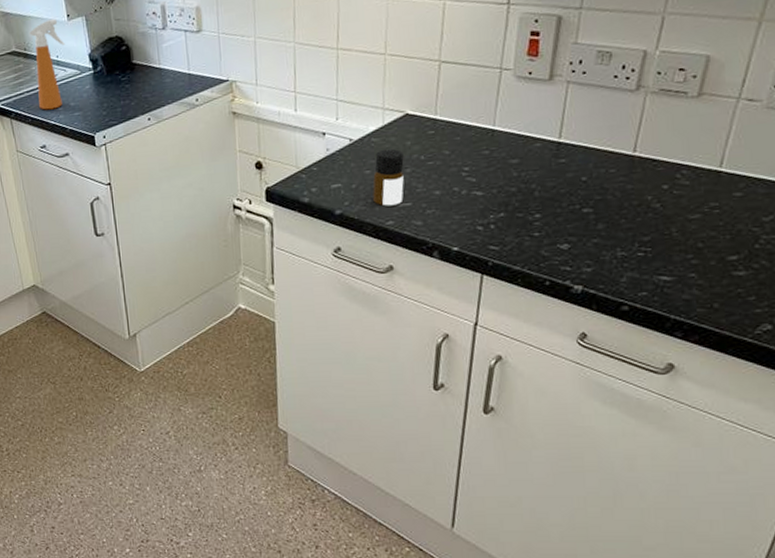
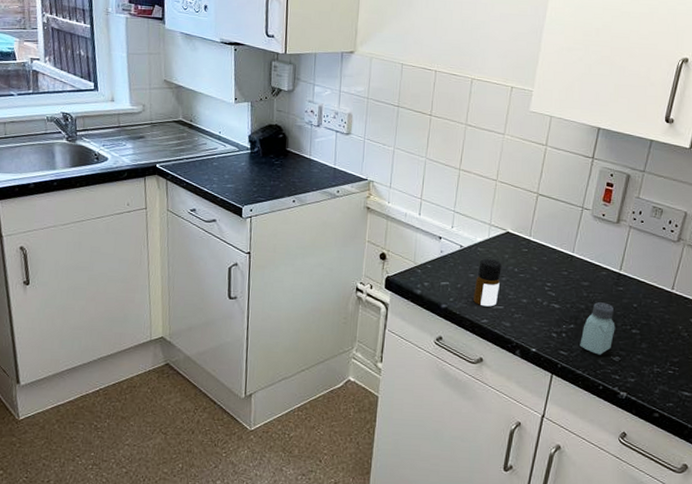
spray bottle: present [29,19,65,110] -> none [196,99,229,178]
saltshaker: none [514,181,560,245] -> present [580,302,615,355]

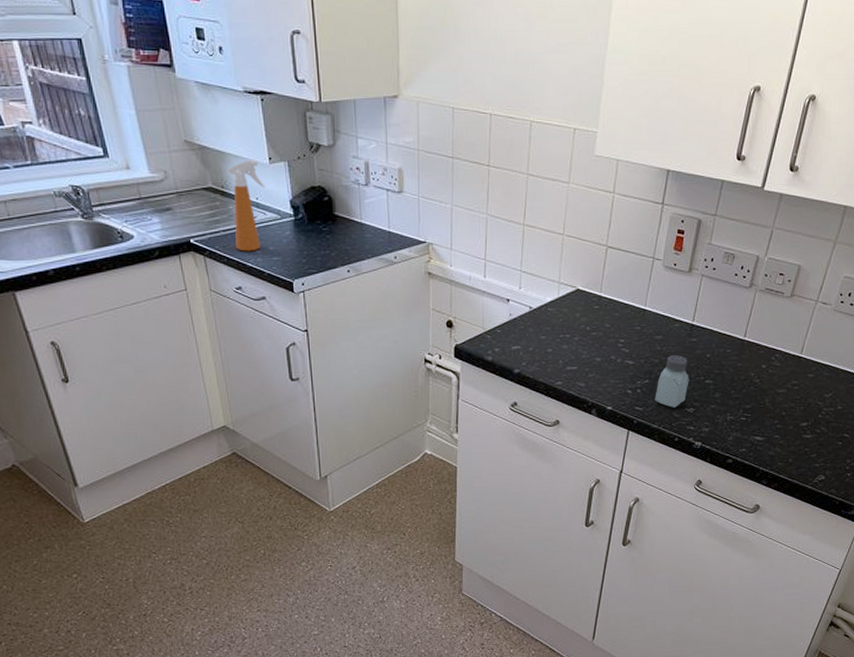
spray bottle: none [196,99,229,178] -> present [228,160,266,251]
bottle: present [473,258,502,307] -> none [546,318,573,369]

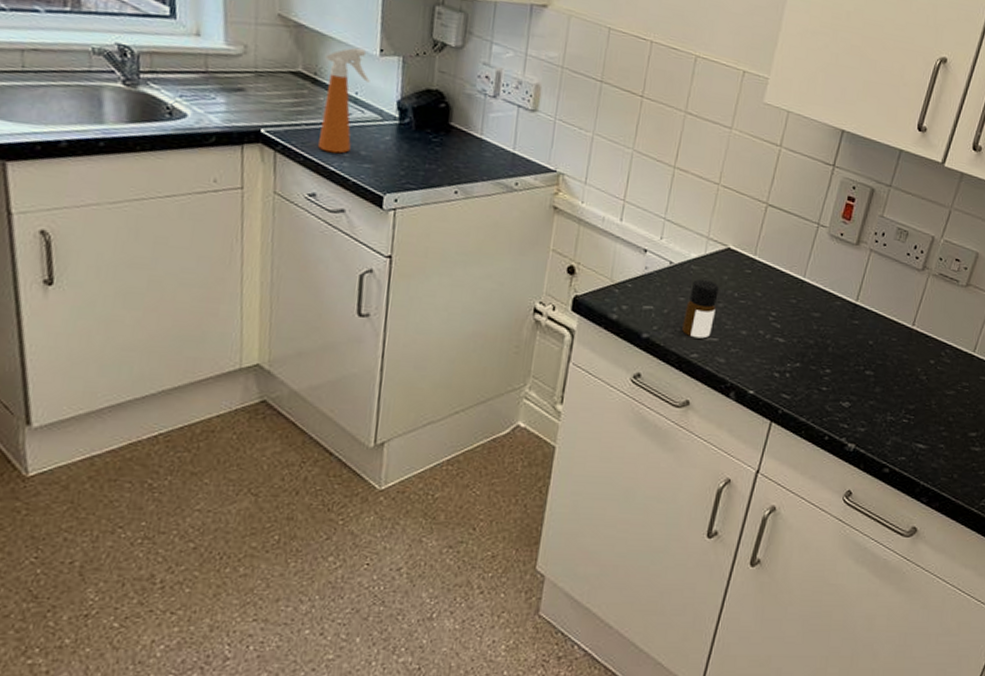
bottle: none [546,318,573,369] -> present [682,279,719,339]
saltshaker: present [655,355,689,408] -> none [805,337,847,400]

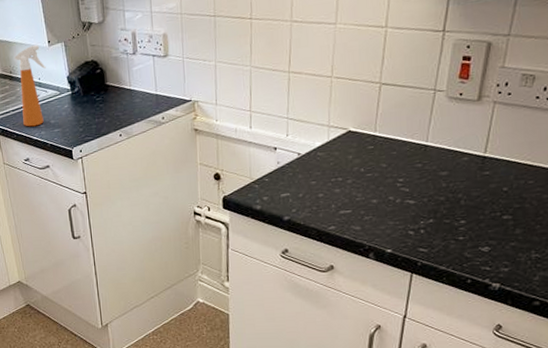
bottle: present [682,279,719,339] -> none [317,162,346,213]

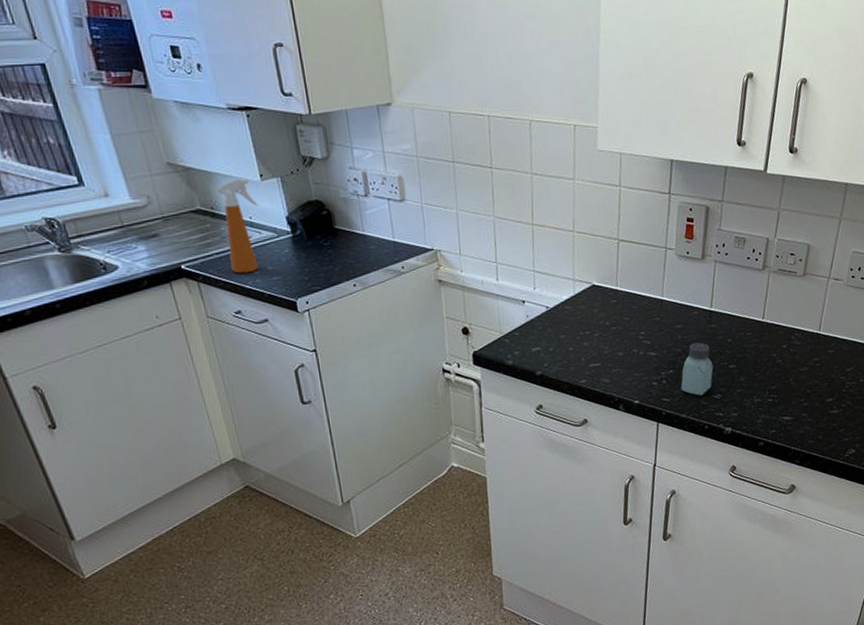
saltshaker: none [441,191,483,248] -> present [681,342,714,396]

